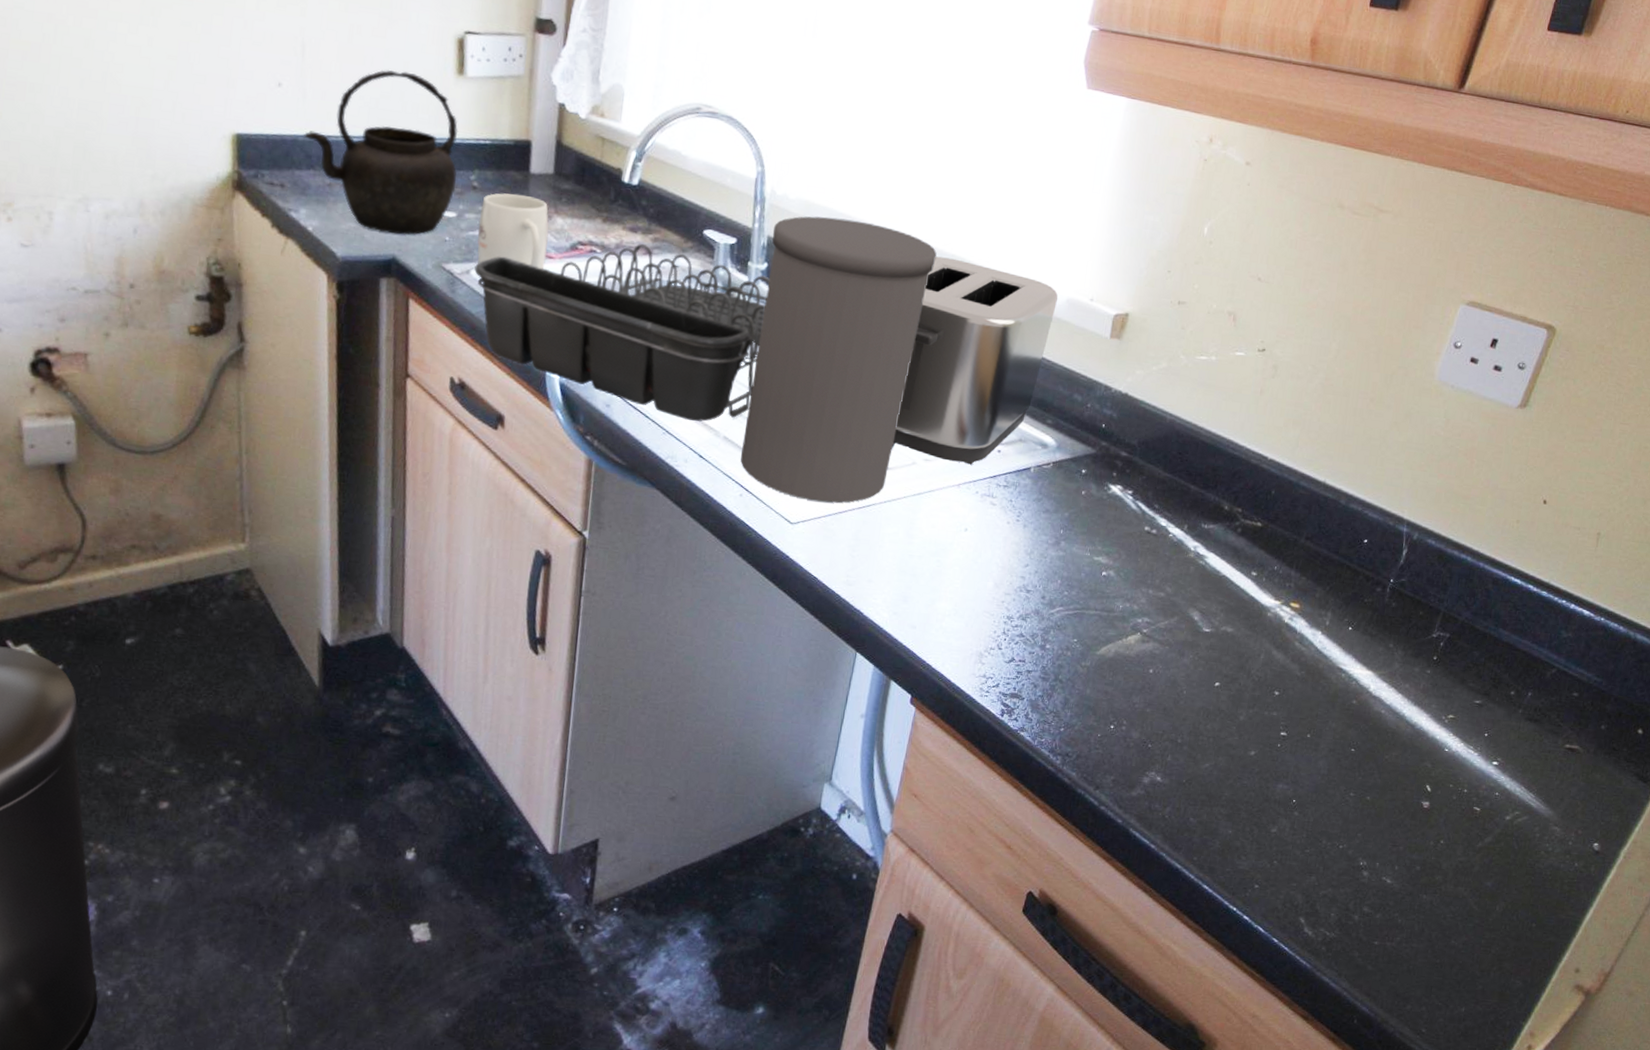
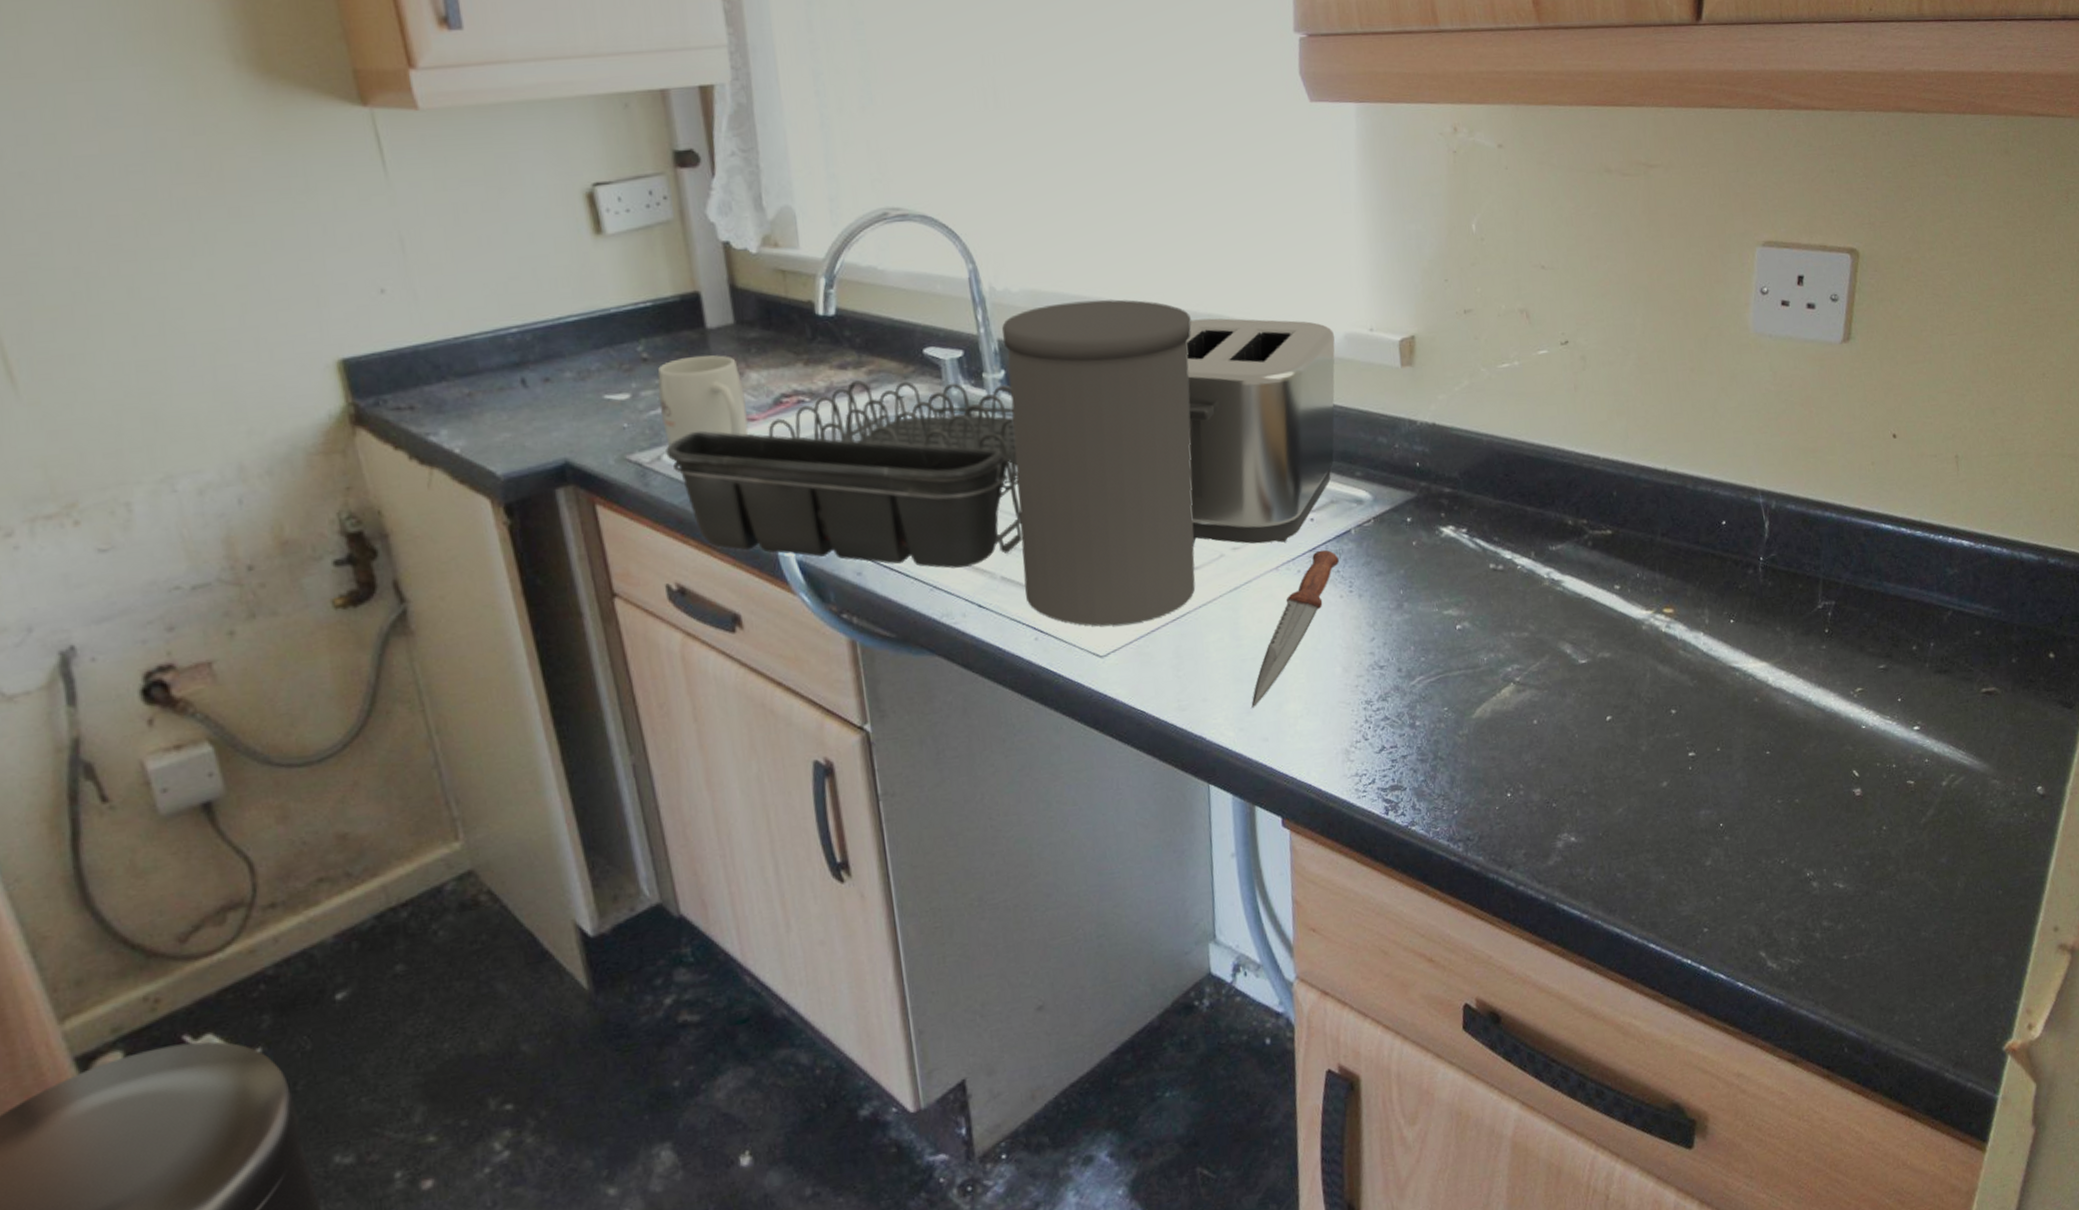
kettle: present [302,69,458,234] -> none [424,244,623,435]
kitchen knife: none [908,479,1014,598] -> present [1251,549,1339,709]

